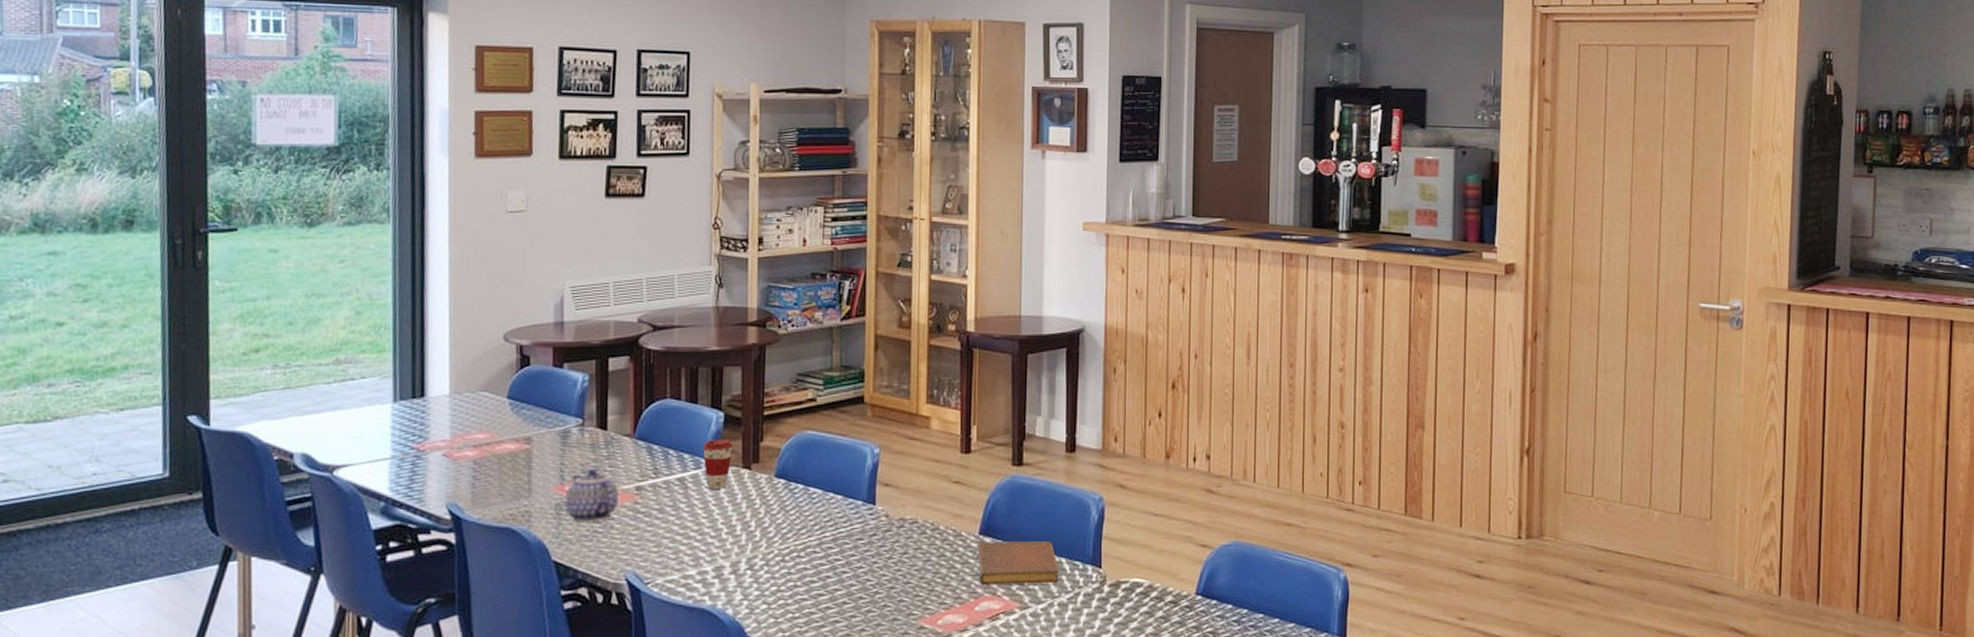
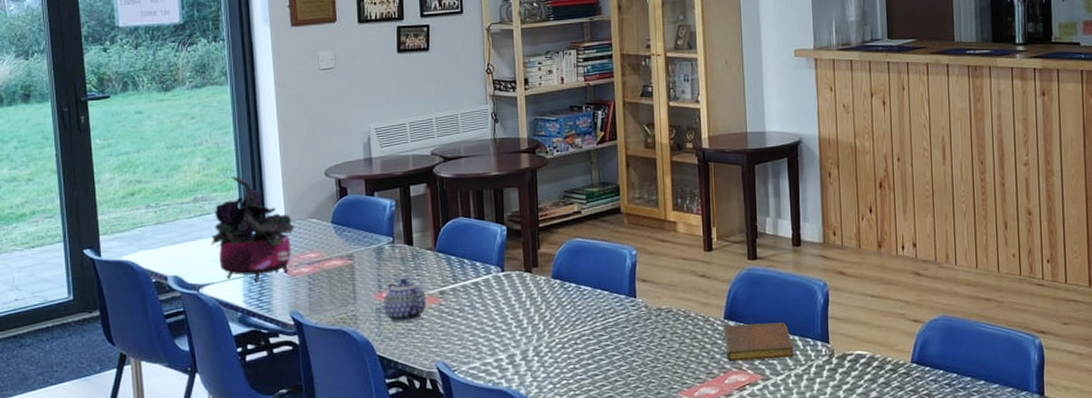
potted plant: none [352,335,462,467] -> present [210,176,296,283]
coffee cup: present [703,440,733,489] -> none [491,249,516,290]

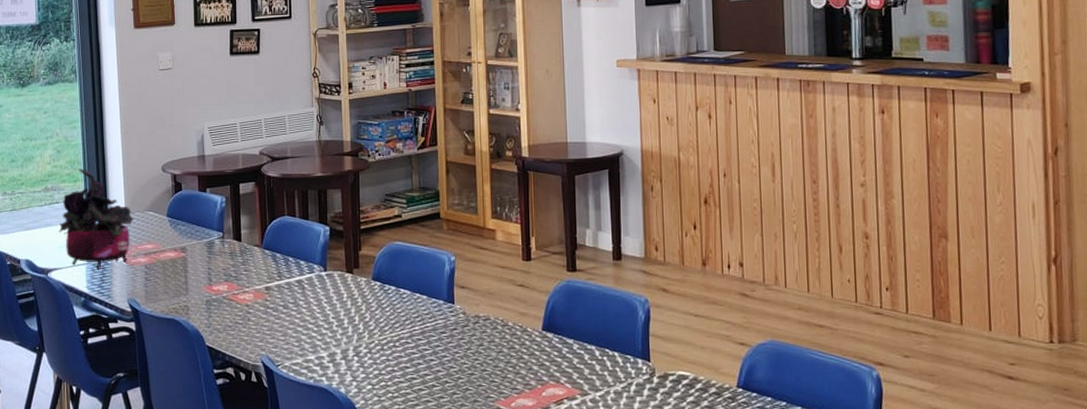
teapot: present [383,277,427,323] -> none [212,272,254,315]
notebook: present [723,322,794,361] -> none [541,337,614,374]

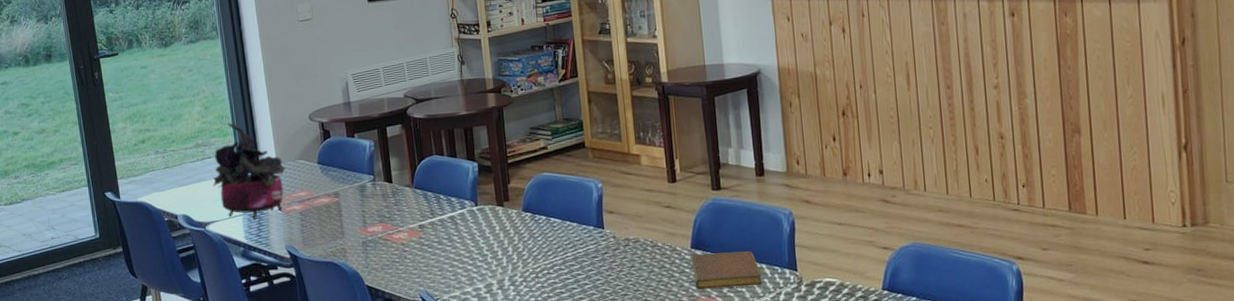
notebook: none [541,337,614,374] -> present [690,251,762,289]

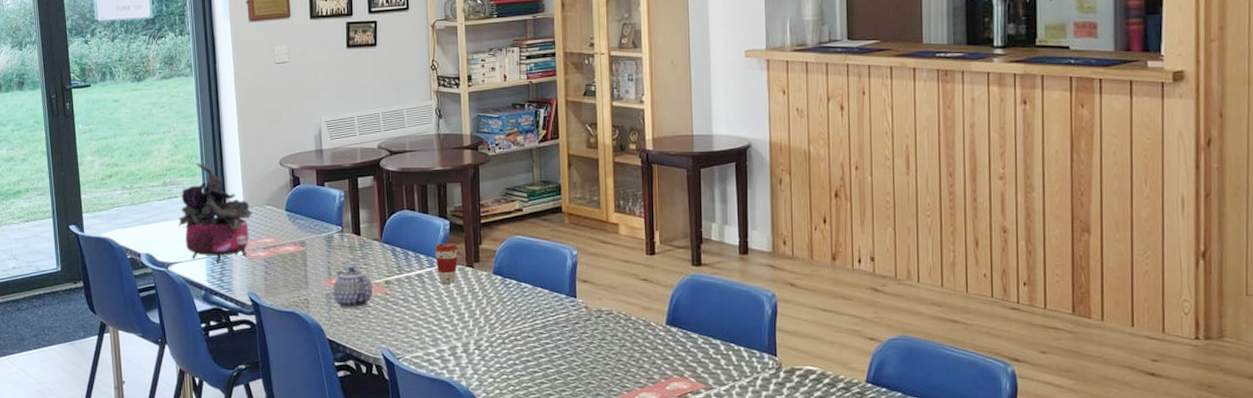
teapot: none [368,213,408,255] -> present [332,266,374,309]
coffee cup: none [465,184,488,224] -> present [435,243,458,283]
notebook: present [690,251,762,289] -> none [665,331,739,369]

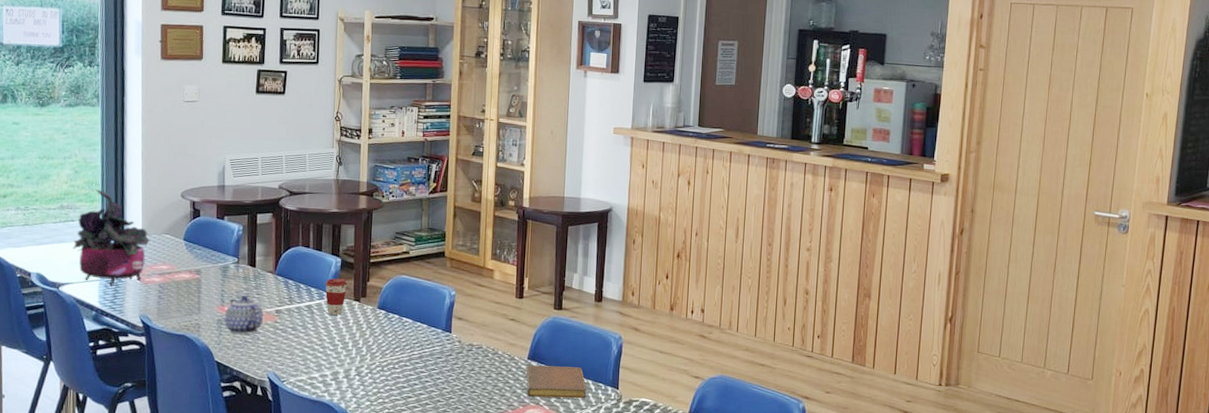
notebook: none [665,331,739,369] -> present [526,365,587,399]

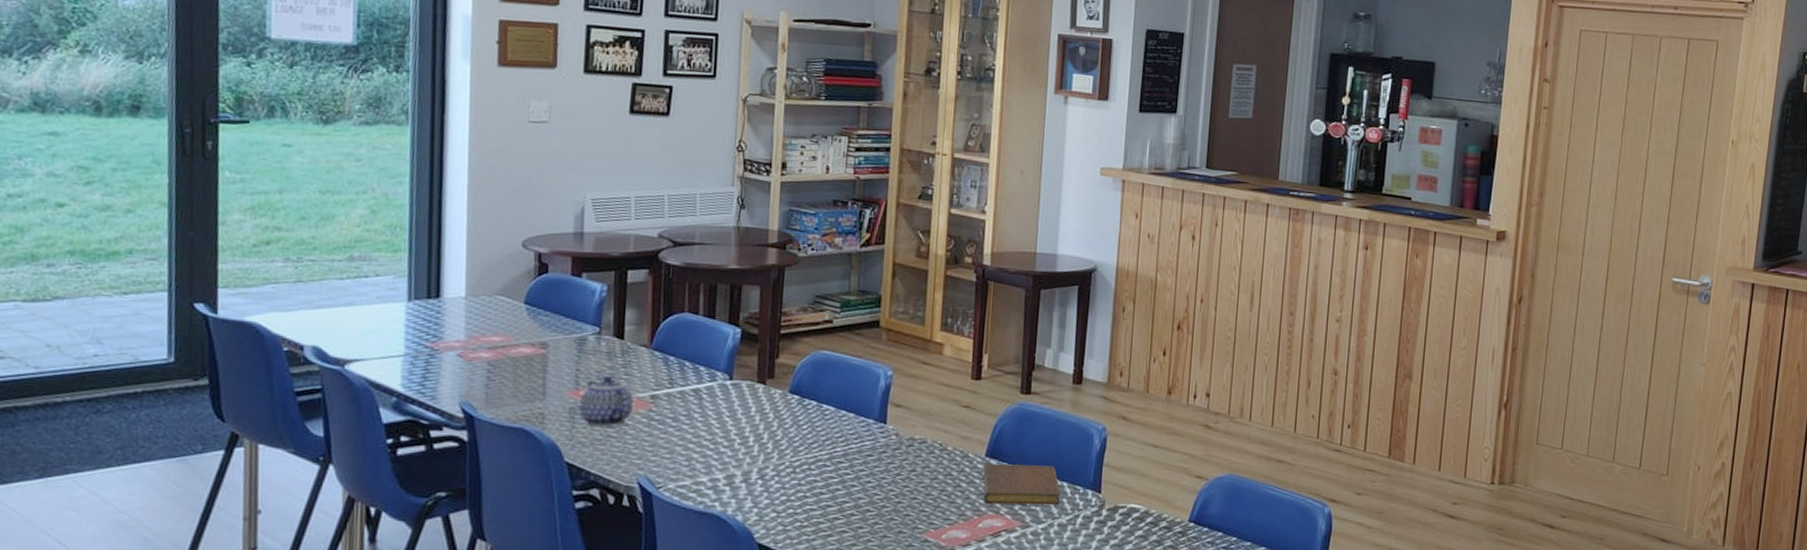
potted plant: present [72,190,151,287] -> none [365,235,478,365]
coffee cup: present [325,278,347,315] -> none [719,354,749,401]

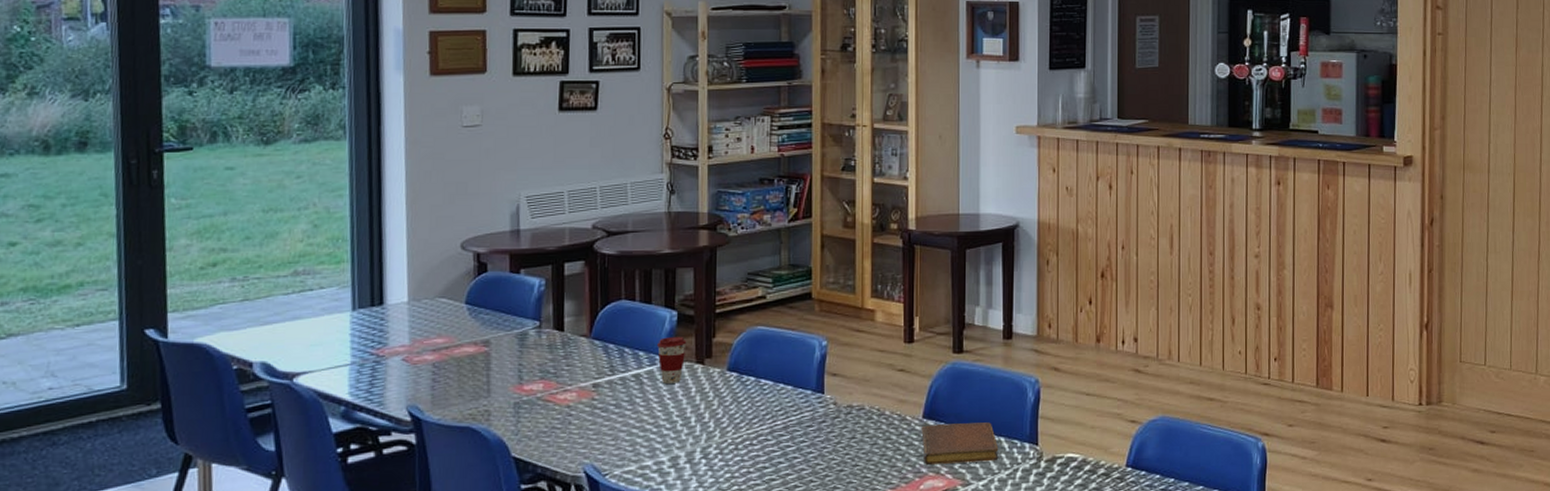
teapot: present [578,375,635,427] -> none [522,368,577,419]
coffee cup: none [719,354,749,401] -> present [657,337,687,384]

